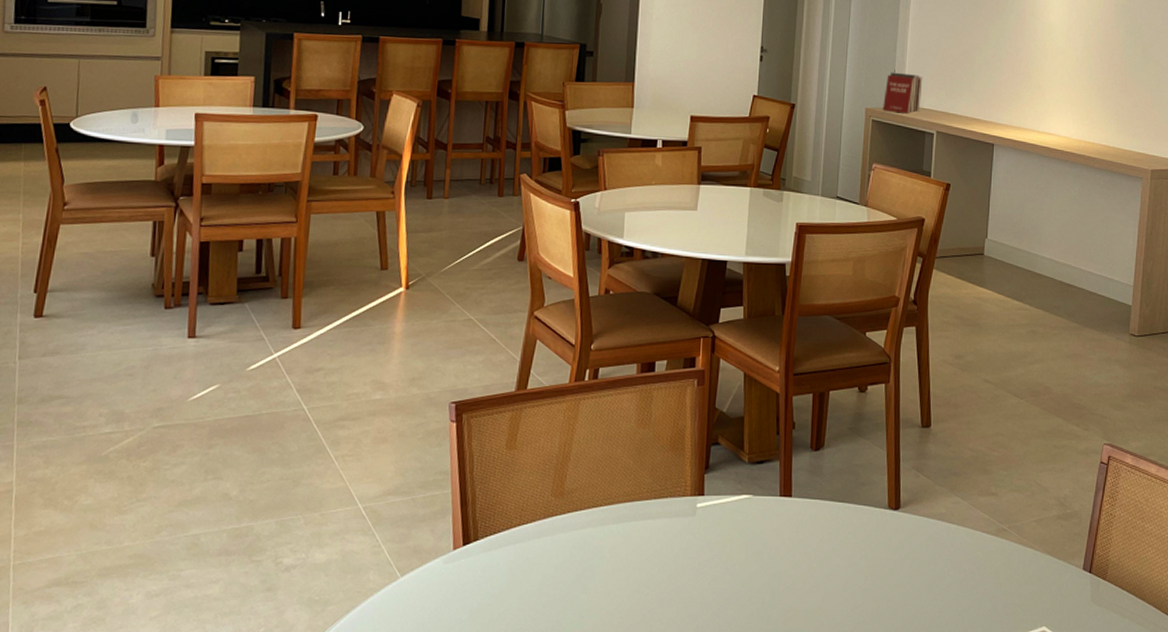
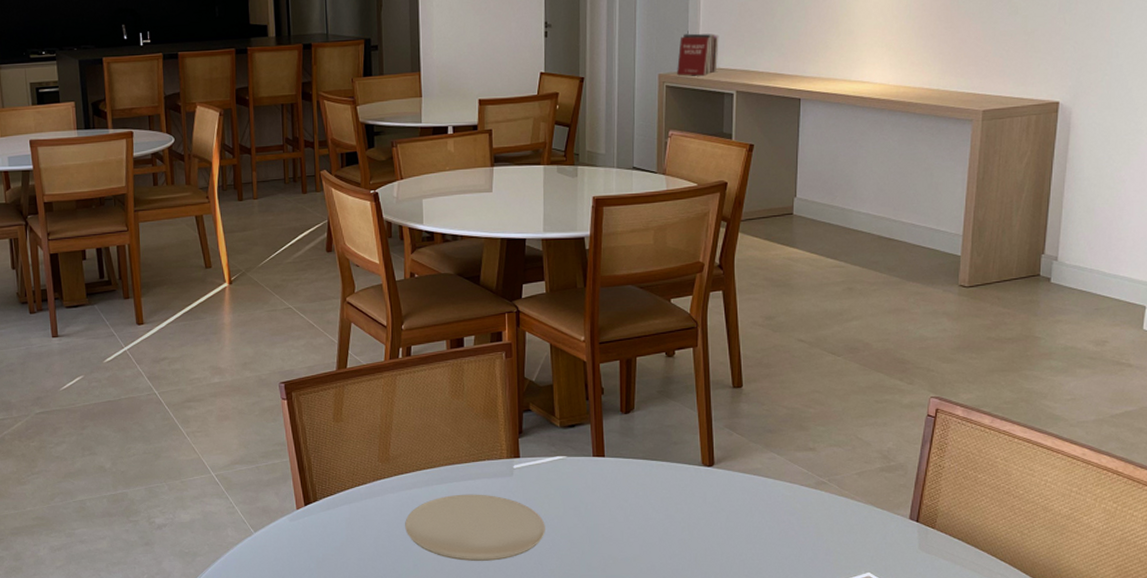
plate: none [574,535,726,613] -> present [405,494,545,562]

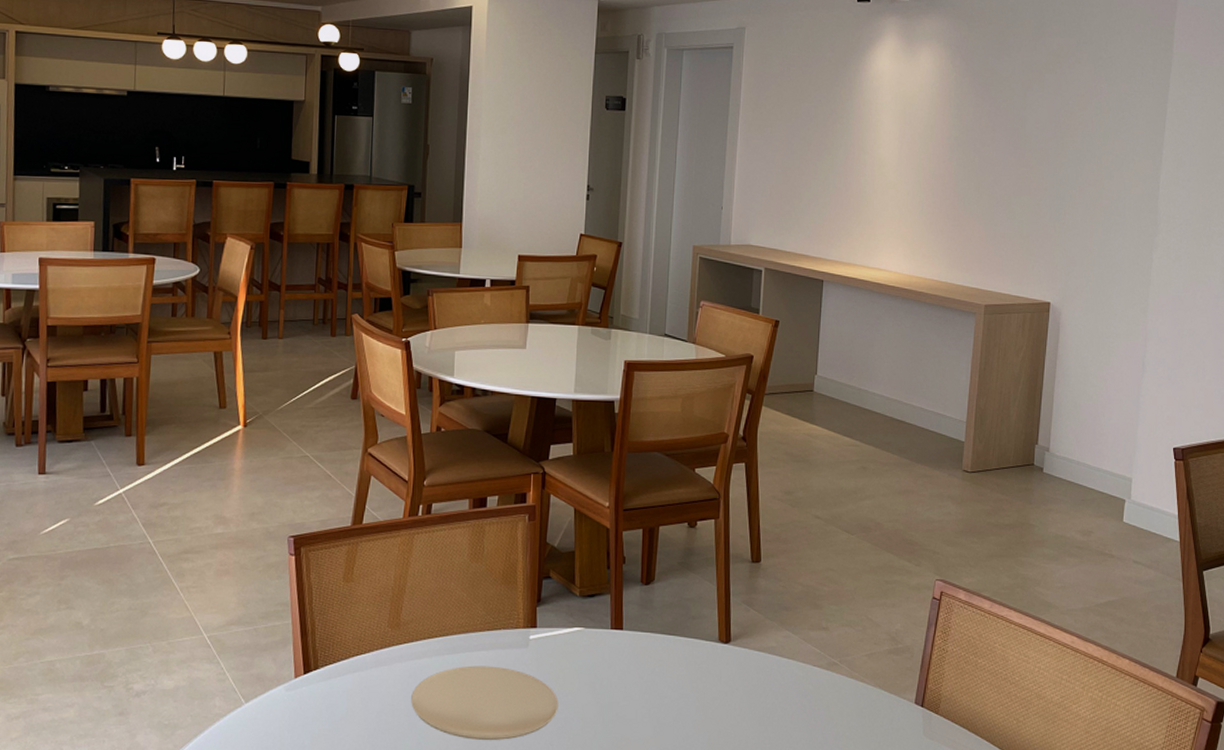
books: present [677,33,719,76] -> none [710,209,751,251]

